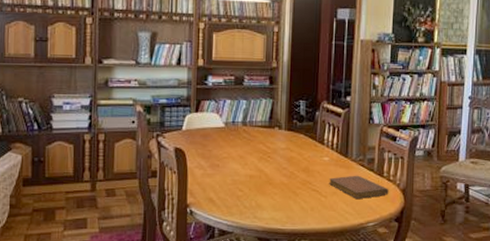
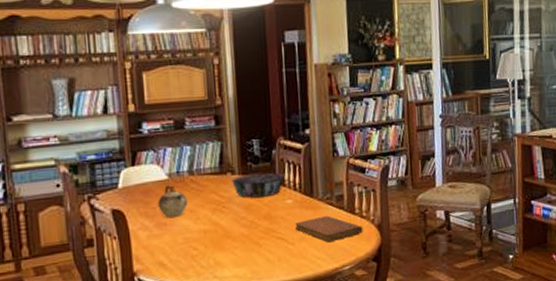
teapot: none [213,132,239,161] -> present [157,185,188,218]
decorative bowl: none [278,130,324,153] -> present [232,172,285,198]

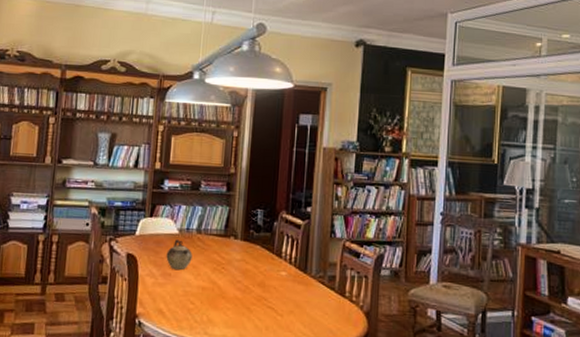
decorative bowl: present [232,172,285,198] -> none [233,241,282,266]
notebook: present [295,215,363,242] -> none [286,293,351,320]

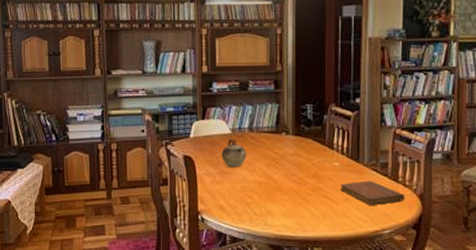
notebook: none [286,293,351,320] -> present [340,180,405,205]

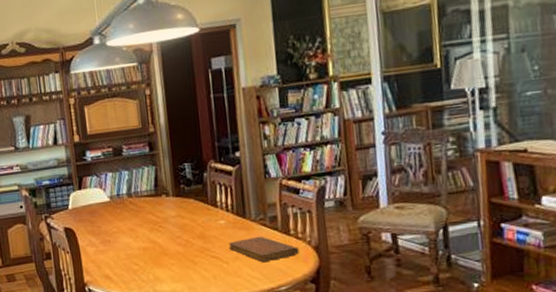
teapot: present [221,139,247,168] -> none [102,206,128,236]

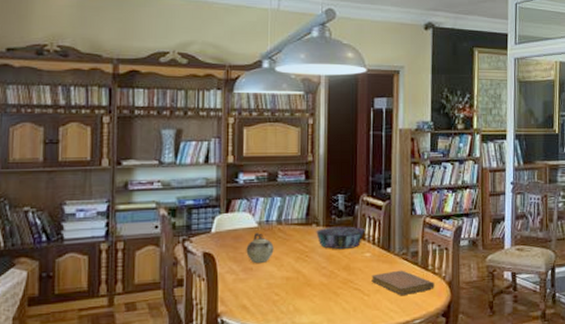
teapot: none [102,206,128,236] -> present [246,233,274,264]
decorative bowl: none [166,194,217,219] -> present [316,226,365,250]

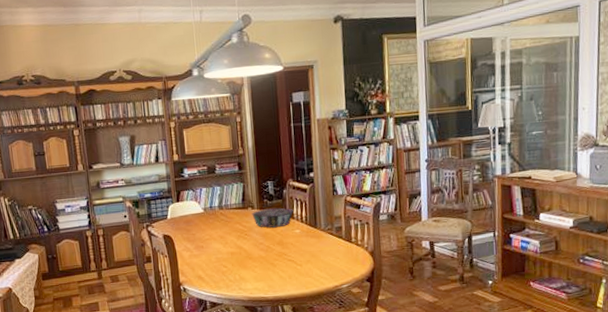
teapot: present [246,233,274,264] -> none [196,217,219,243]
notebook: present [372,270,435,295] -> none [302,243,358,264]

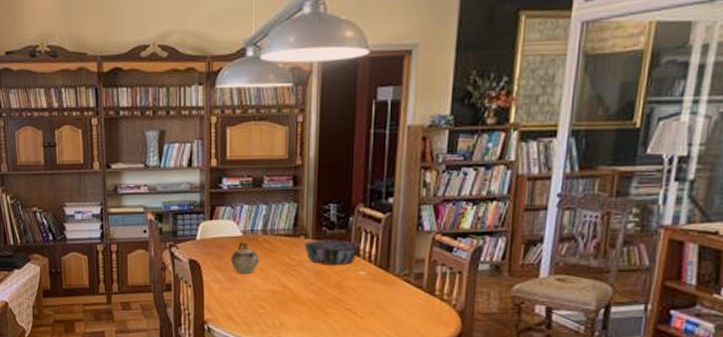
teapot: none [196,217,219,243] -> present [231,242,259,275]

